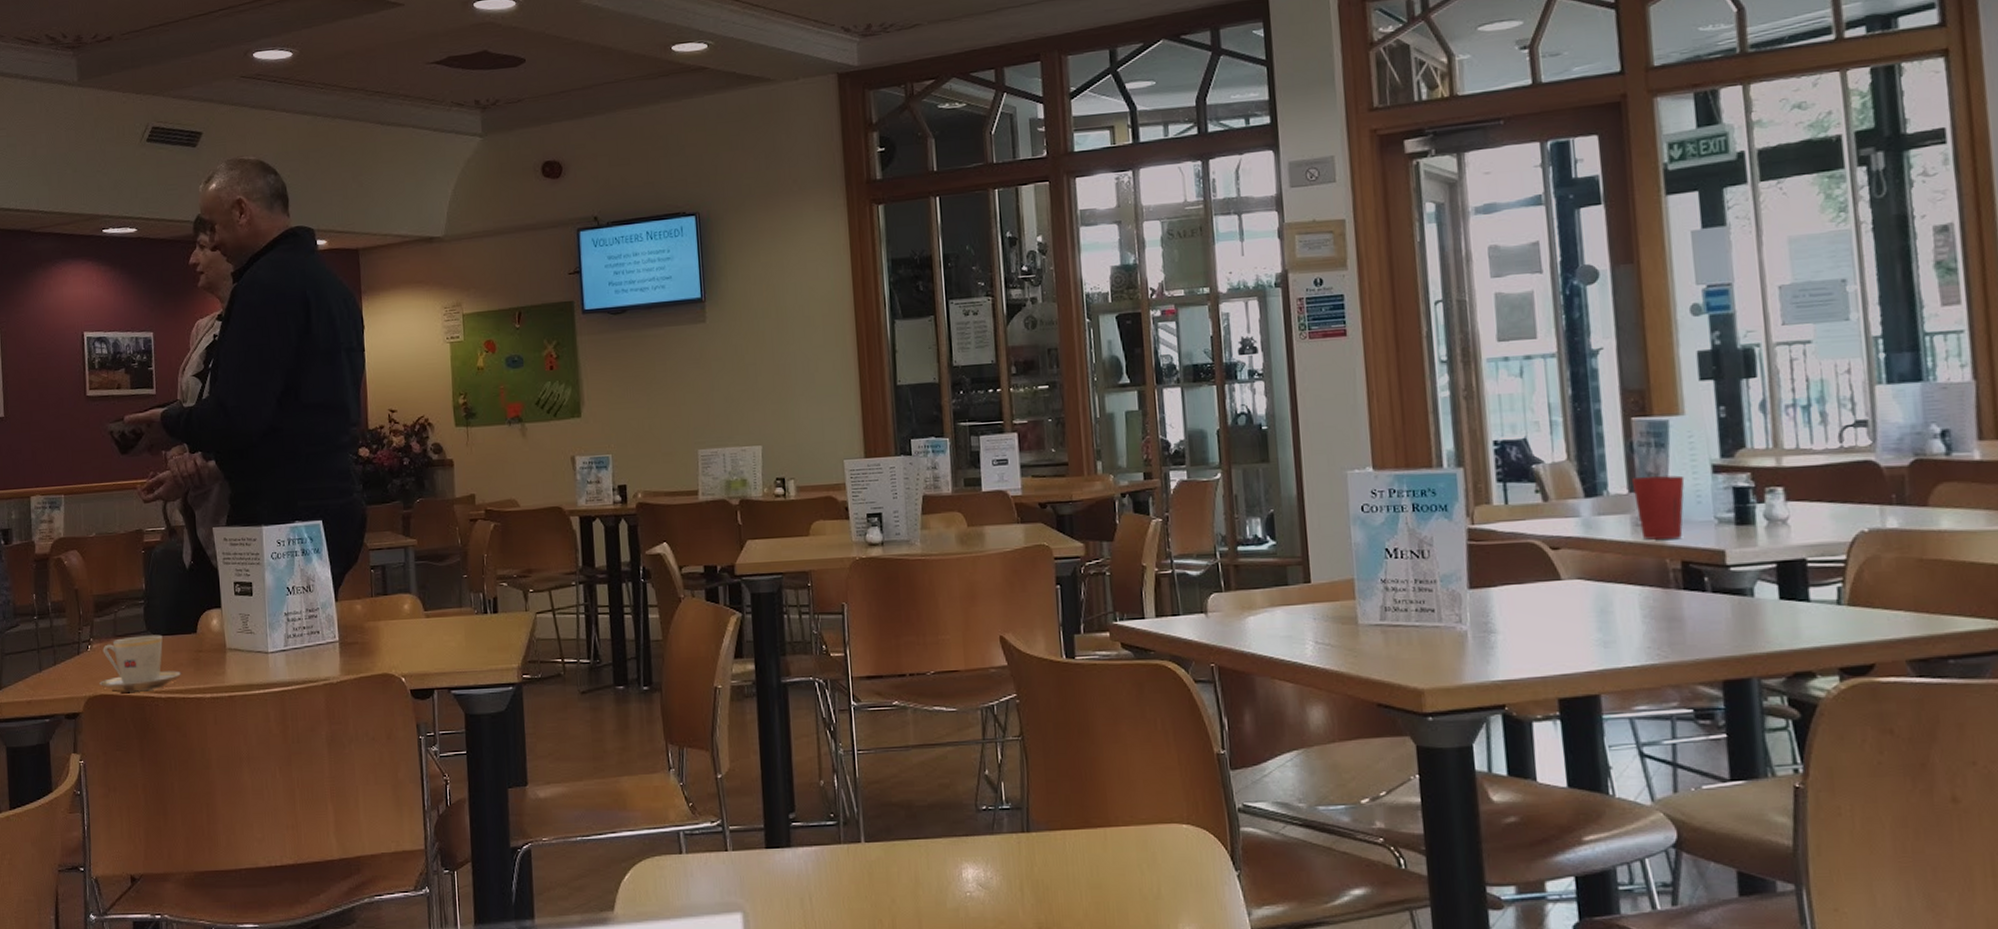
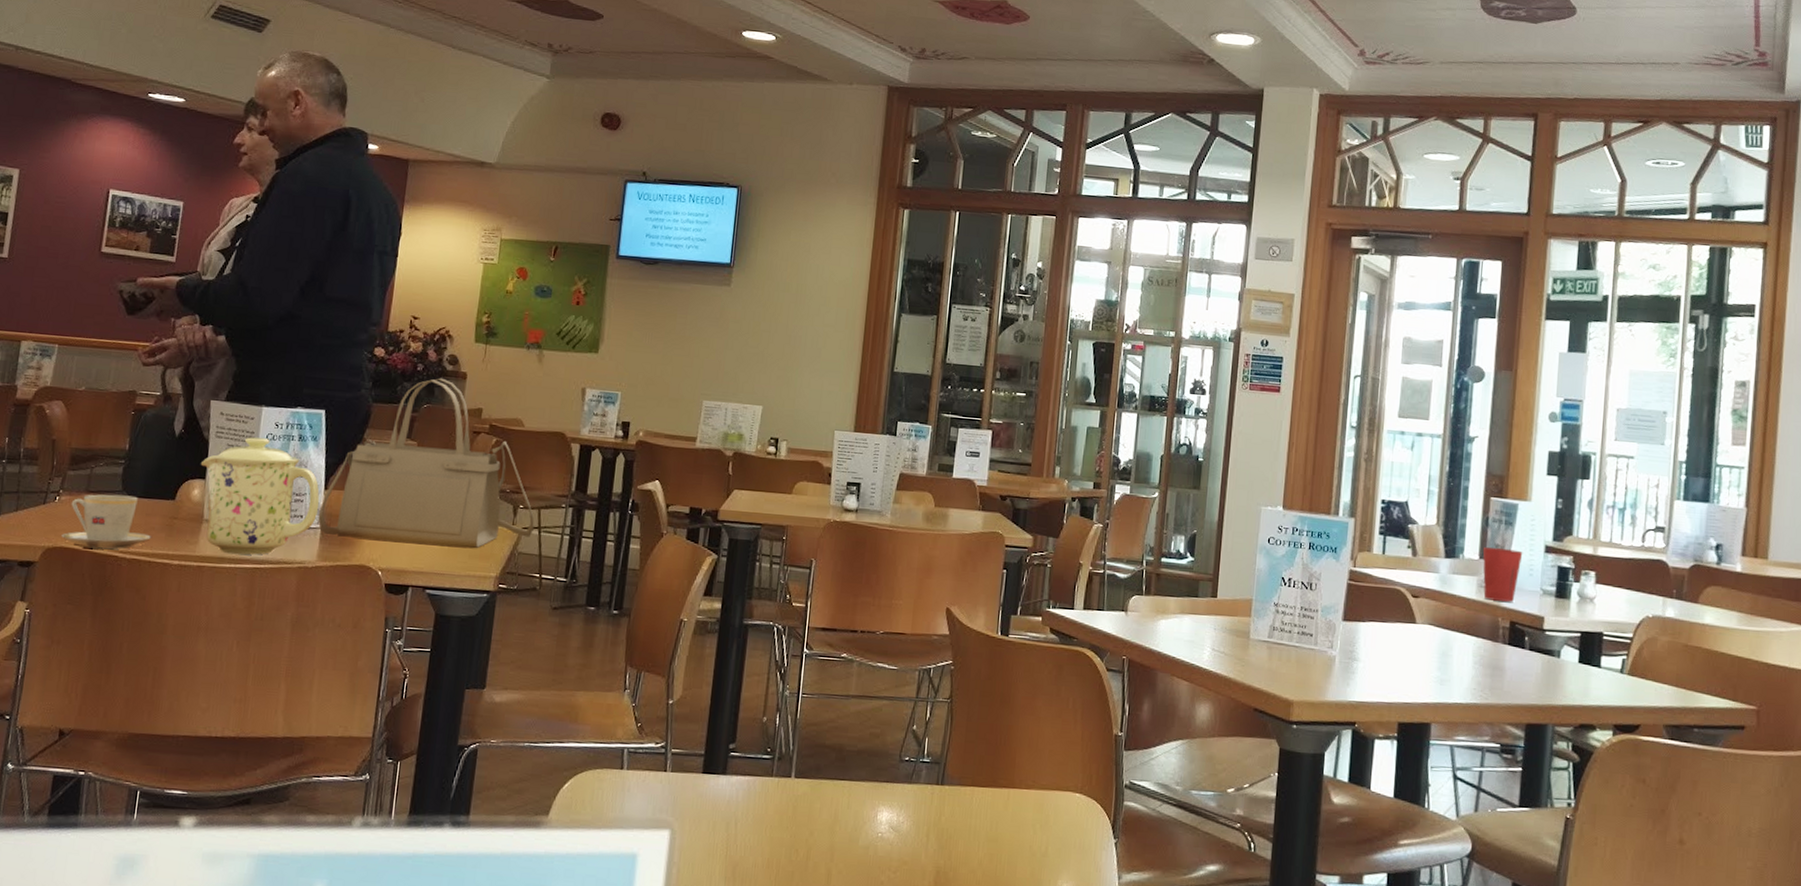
mug: none [214,558,333,680] -> present [200,437,320,555]
handbag: none [334,468,548,648] -> present [317,377,534,549]

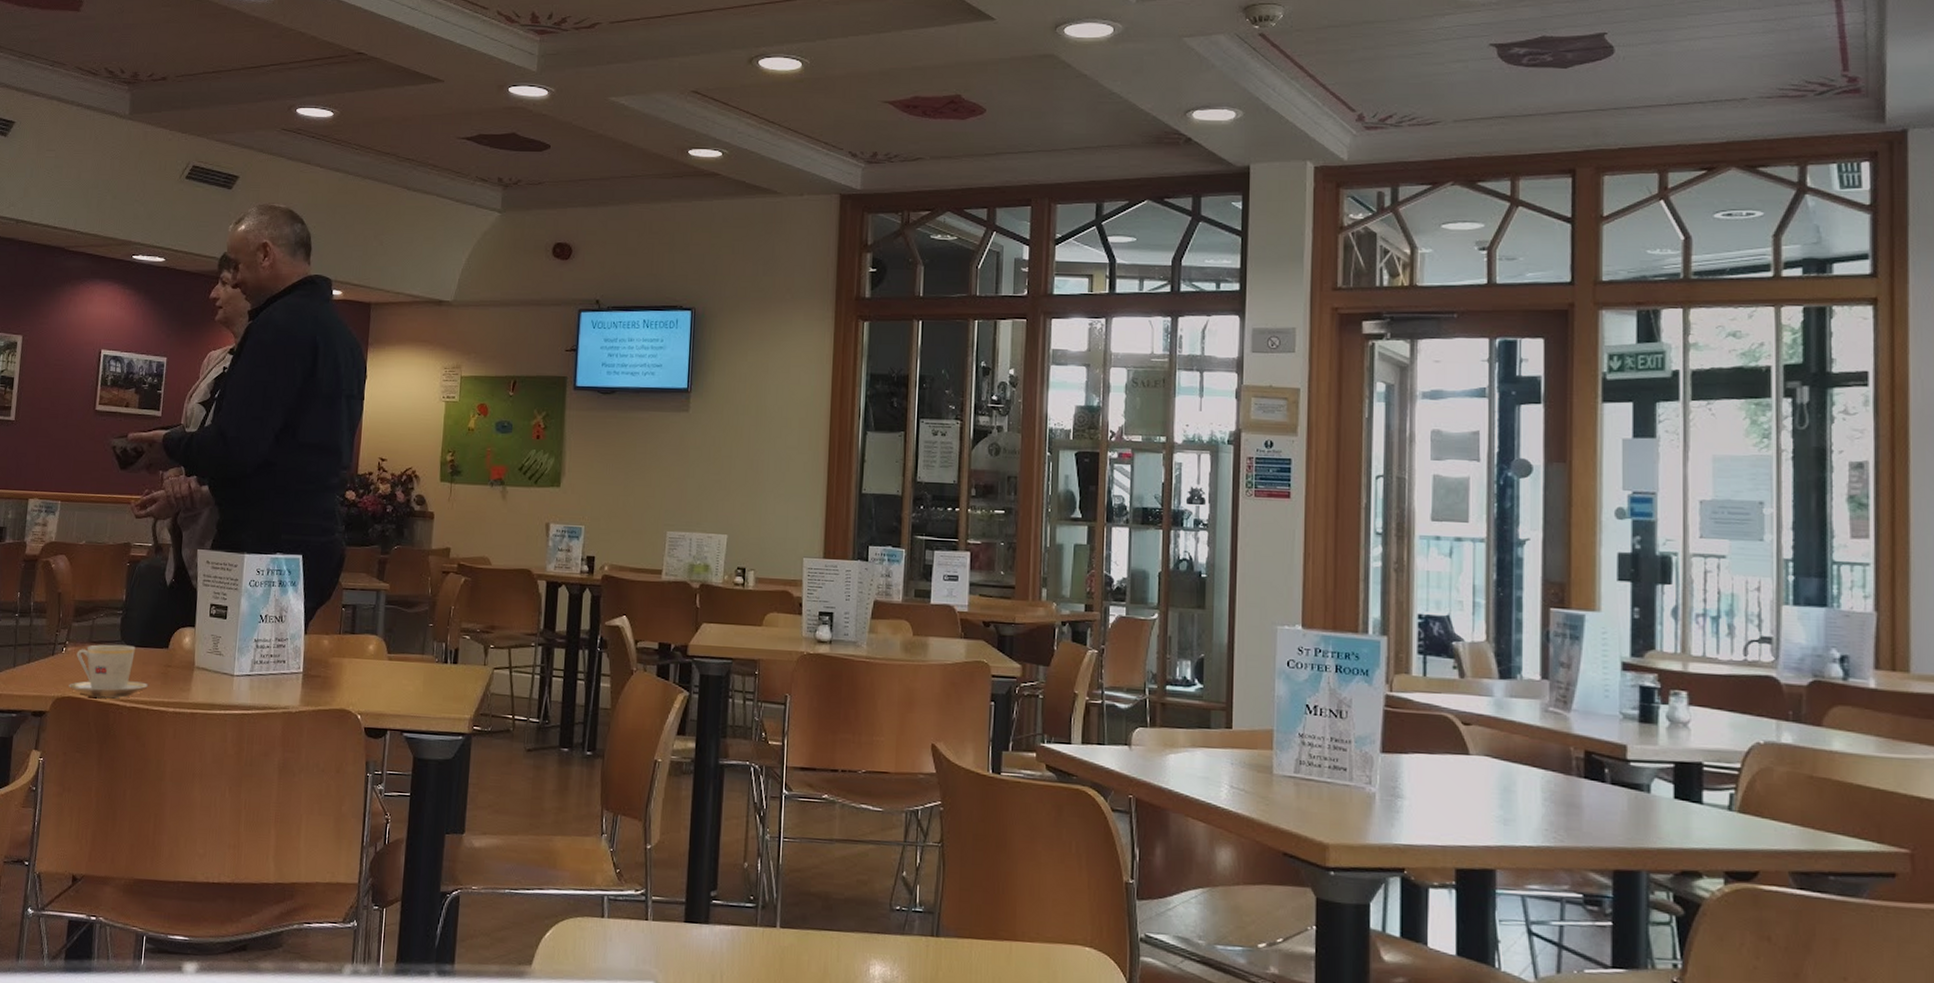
mug: present [200,437,320,555] -> none [190,584,300,701]
handbag: present [317,377,534,549] -> none [299,518,505,691]
cup: present [1482,547,1523,602] -> none [1544,666,1595,728]

